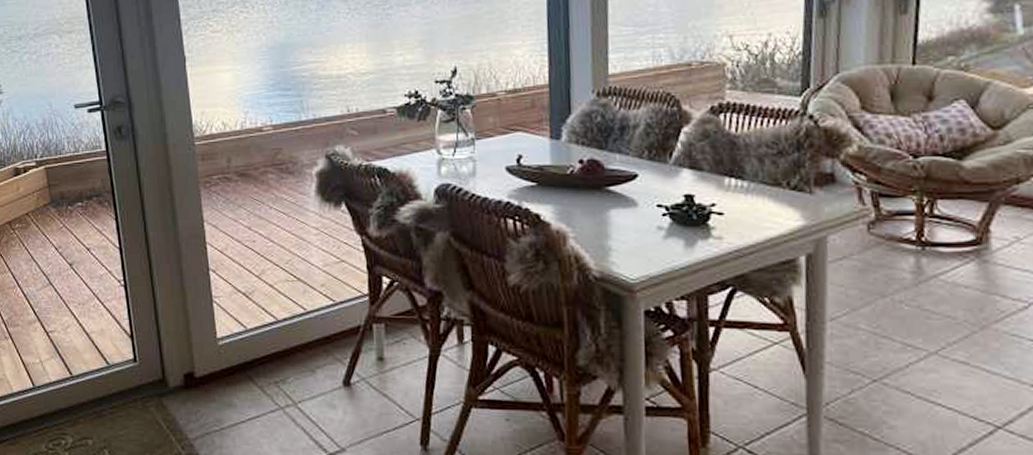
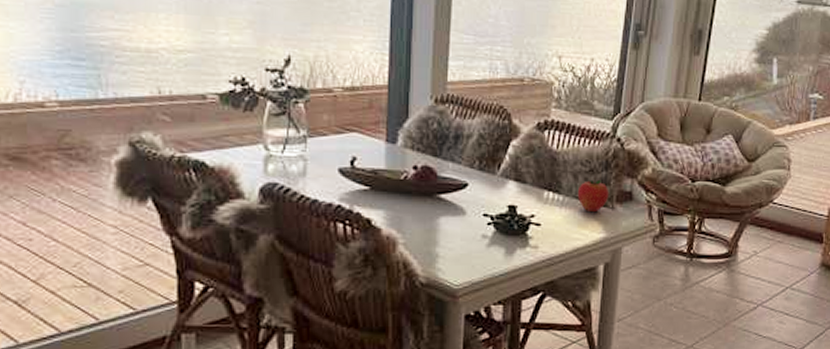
apple: none [764,158,805,199] -> present [577,176,609,213]

